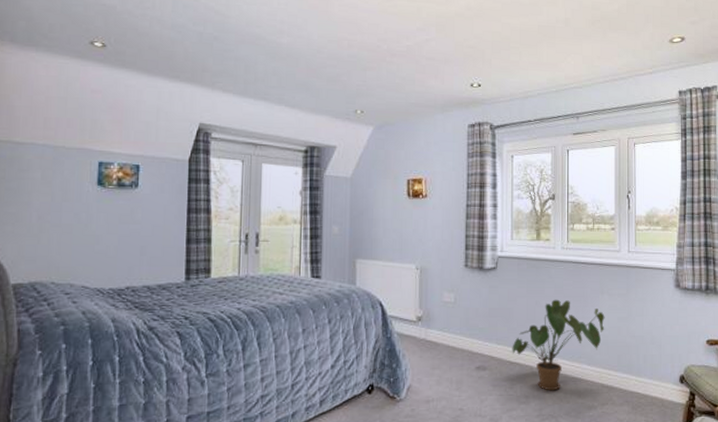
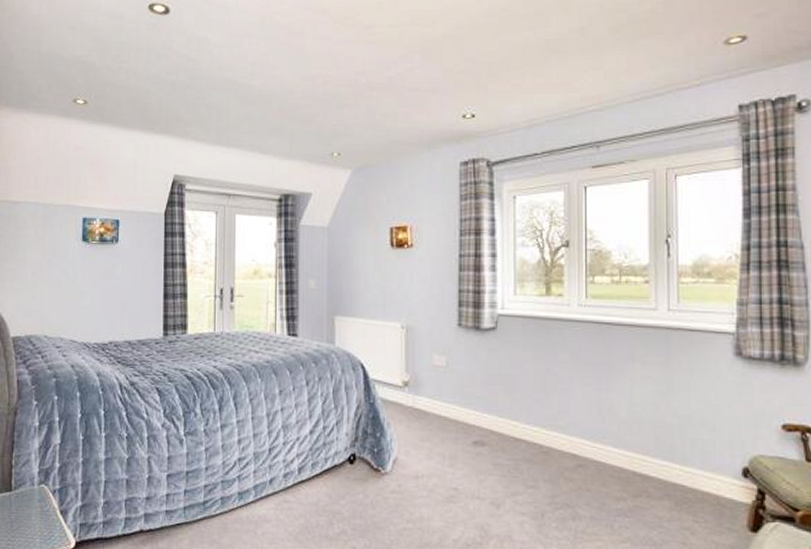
house plant: present [512,299,605,391] -> none [516,366,637,476]

